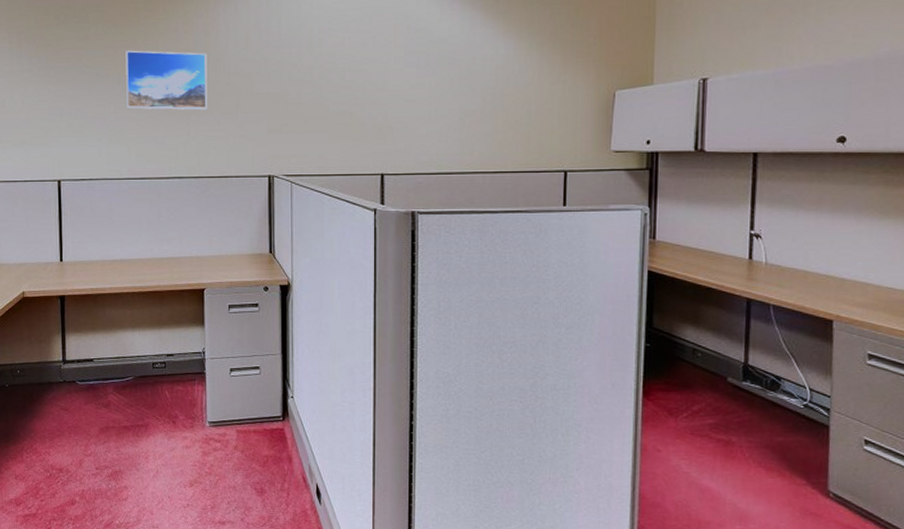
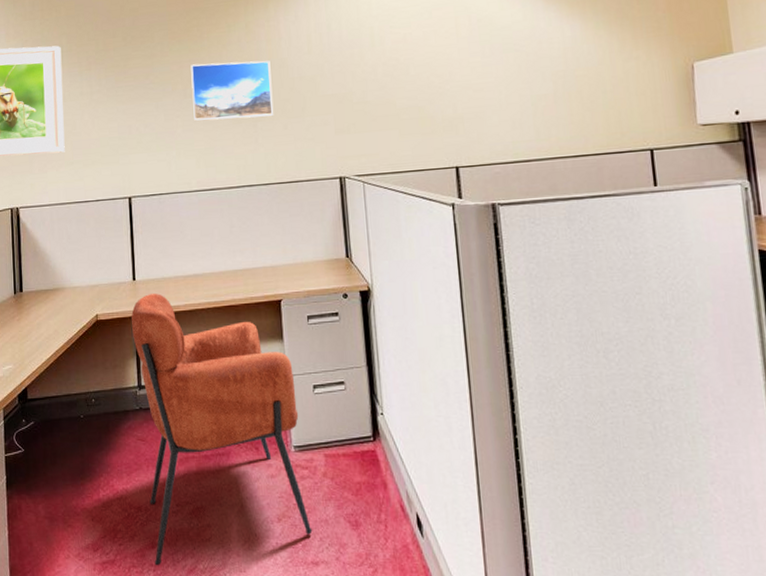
chair: none [57,275,221,520] -> present [131,293,313,566]

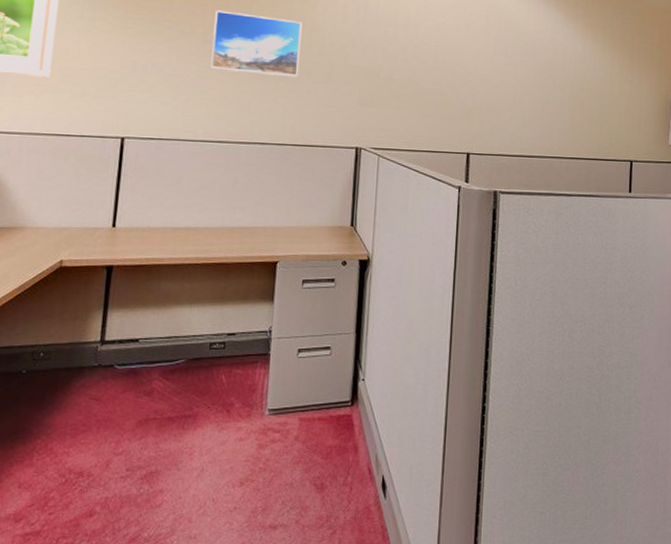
chair: present [131,293,313,566] -> none [89,243,280,536]

